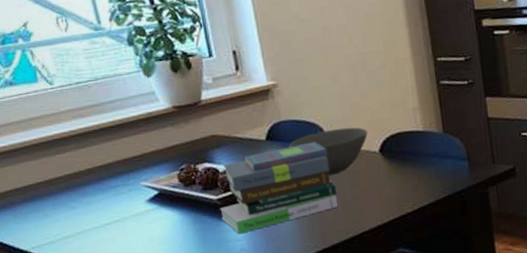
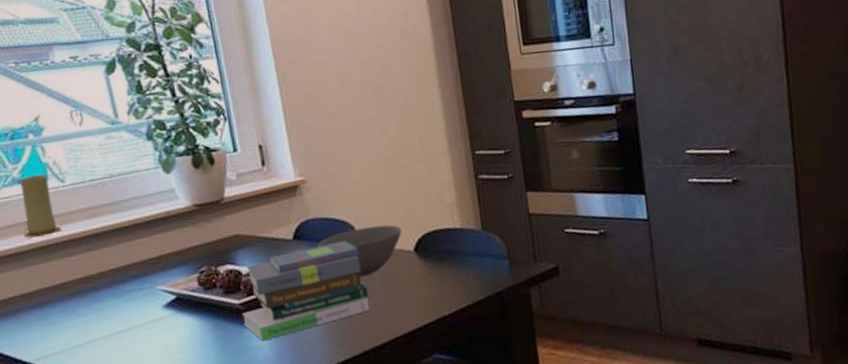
candle: none [12,76,51,136] -> present [20,174,61,238]

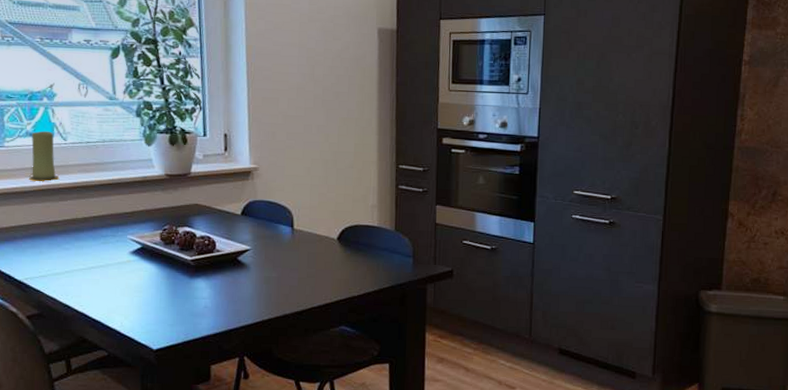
books: present [242,241,370,341] -> none [192,222,295,293]
bowl: present [317,225,402,277] -> none [259,213,330,254]

